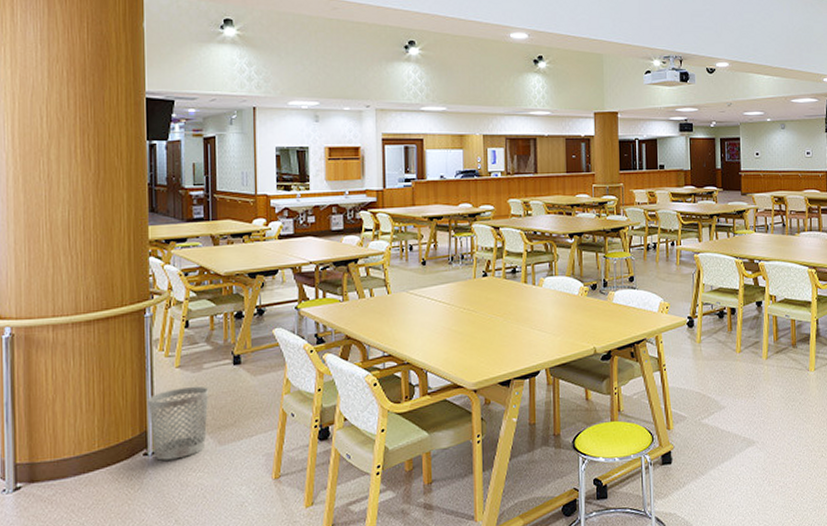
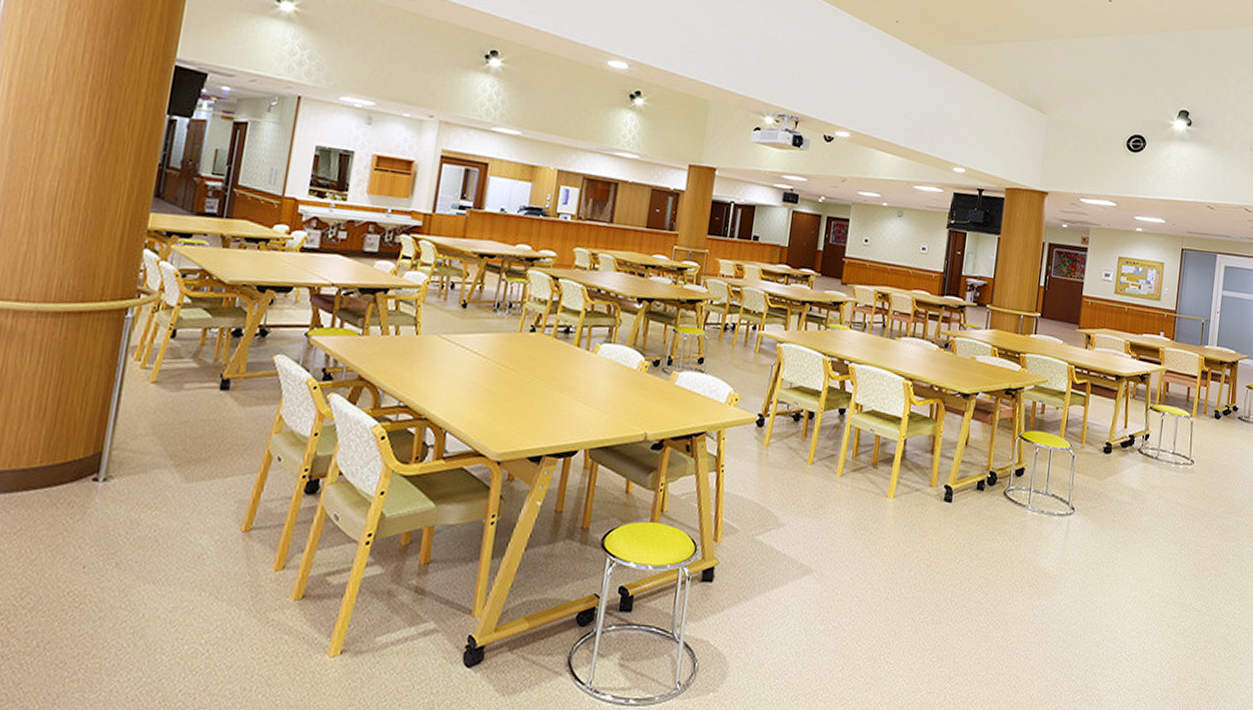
wastebasket: present [148,387,209,461] -> none [106,407,186,491]

